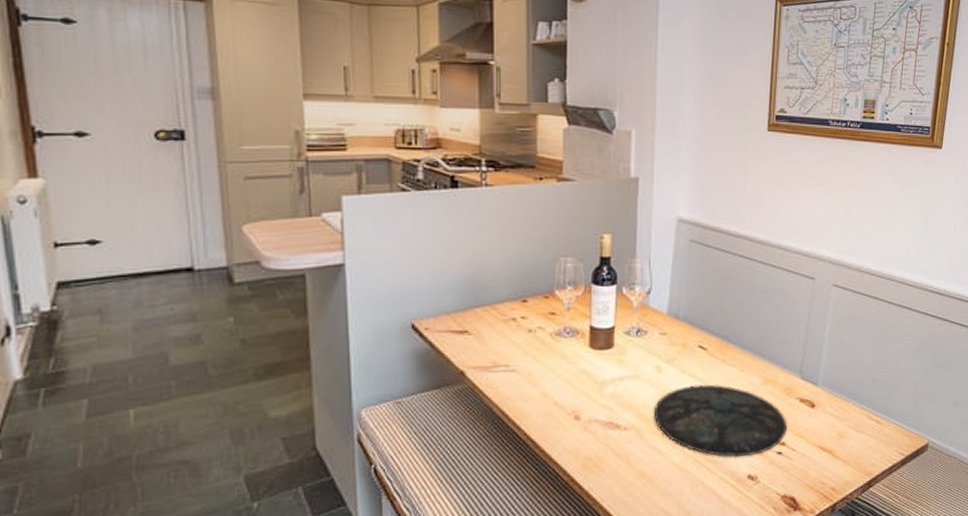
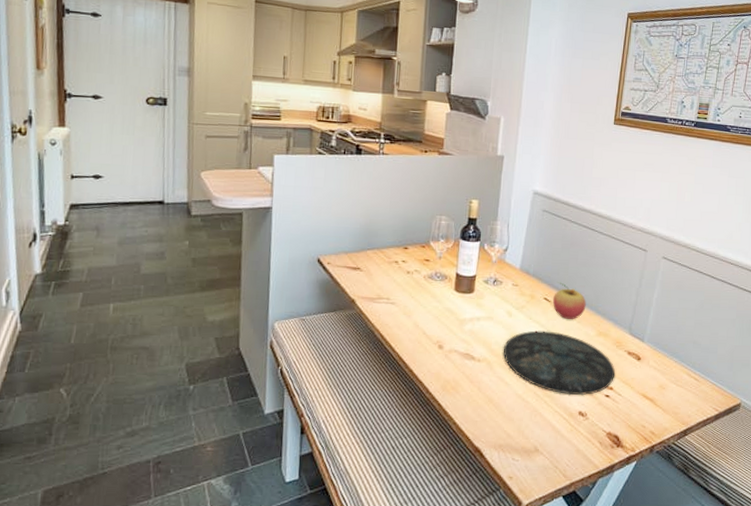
fruit: none [708,325,749,369] -> present [552,282,586,320]

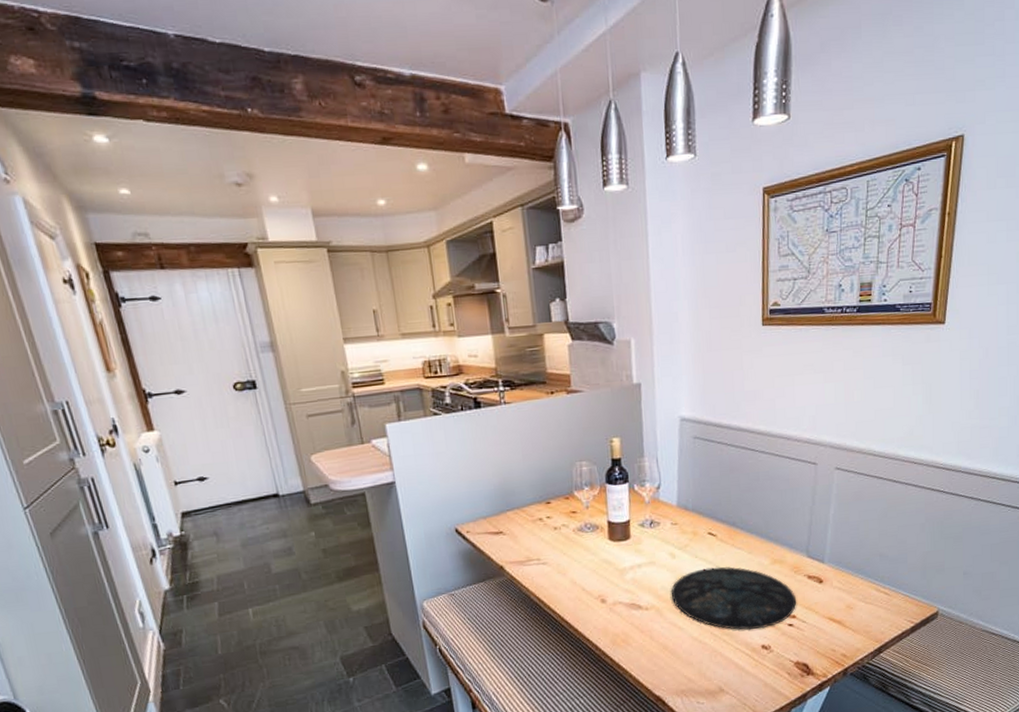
fruit: present [552,282,586,320] -> none [717,513,756,552]

